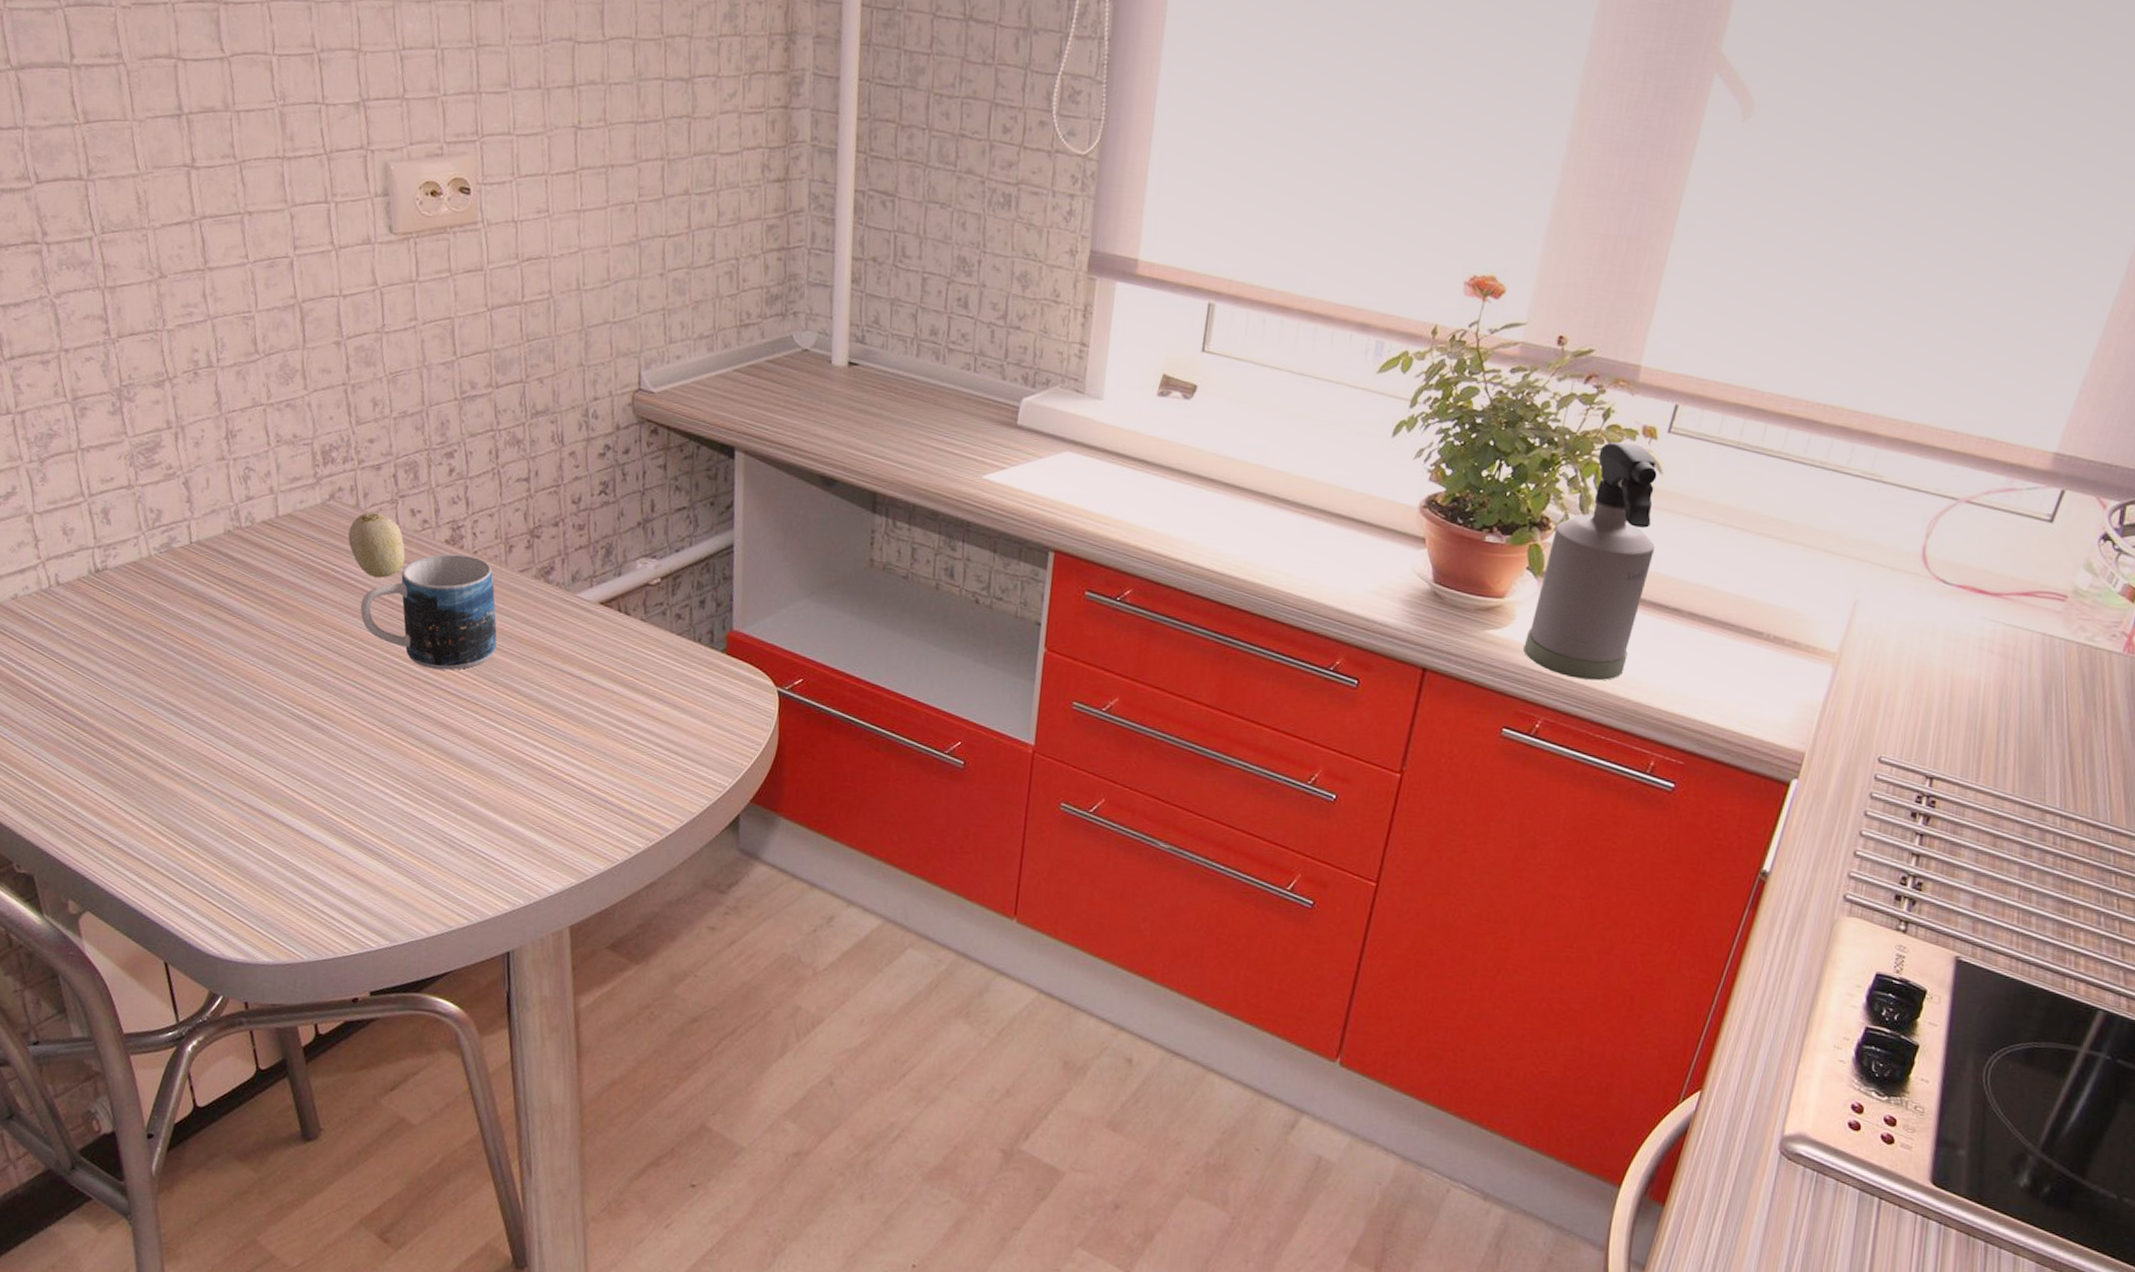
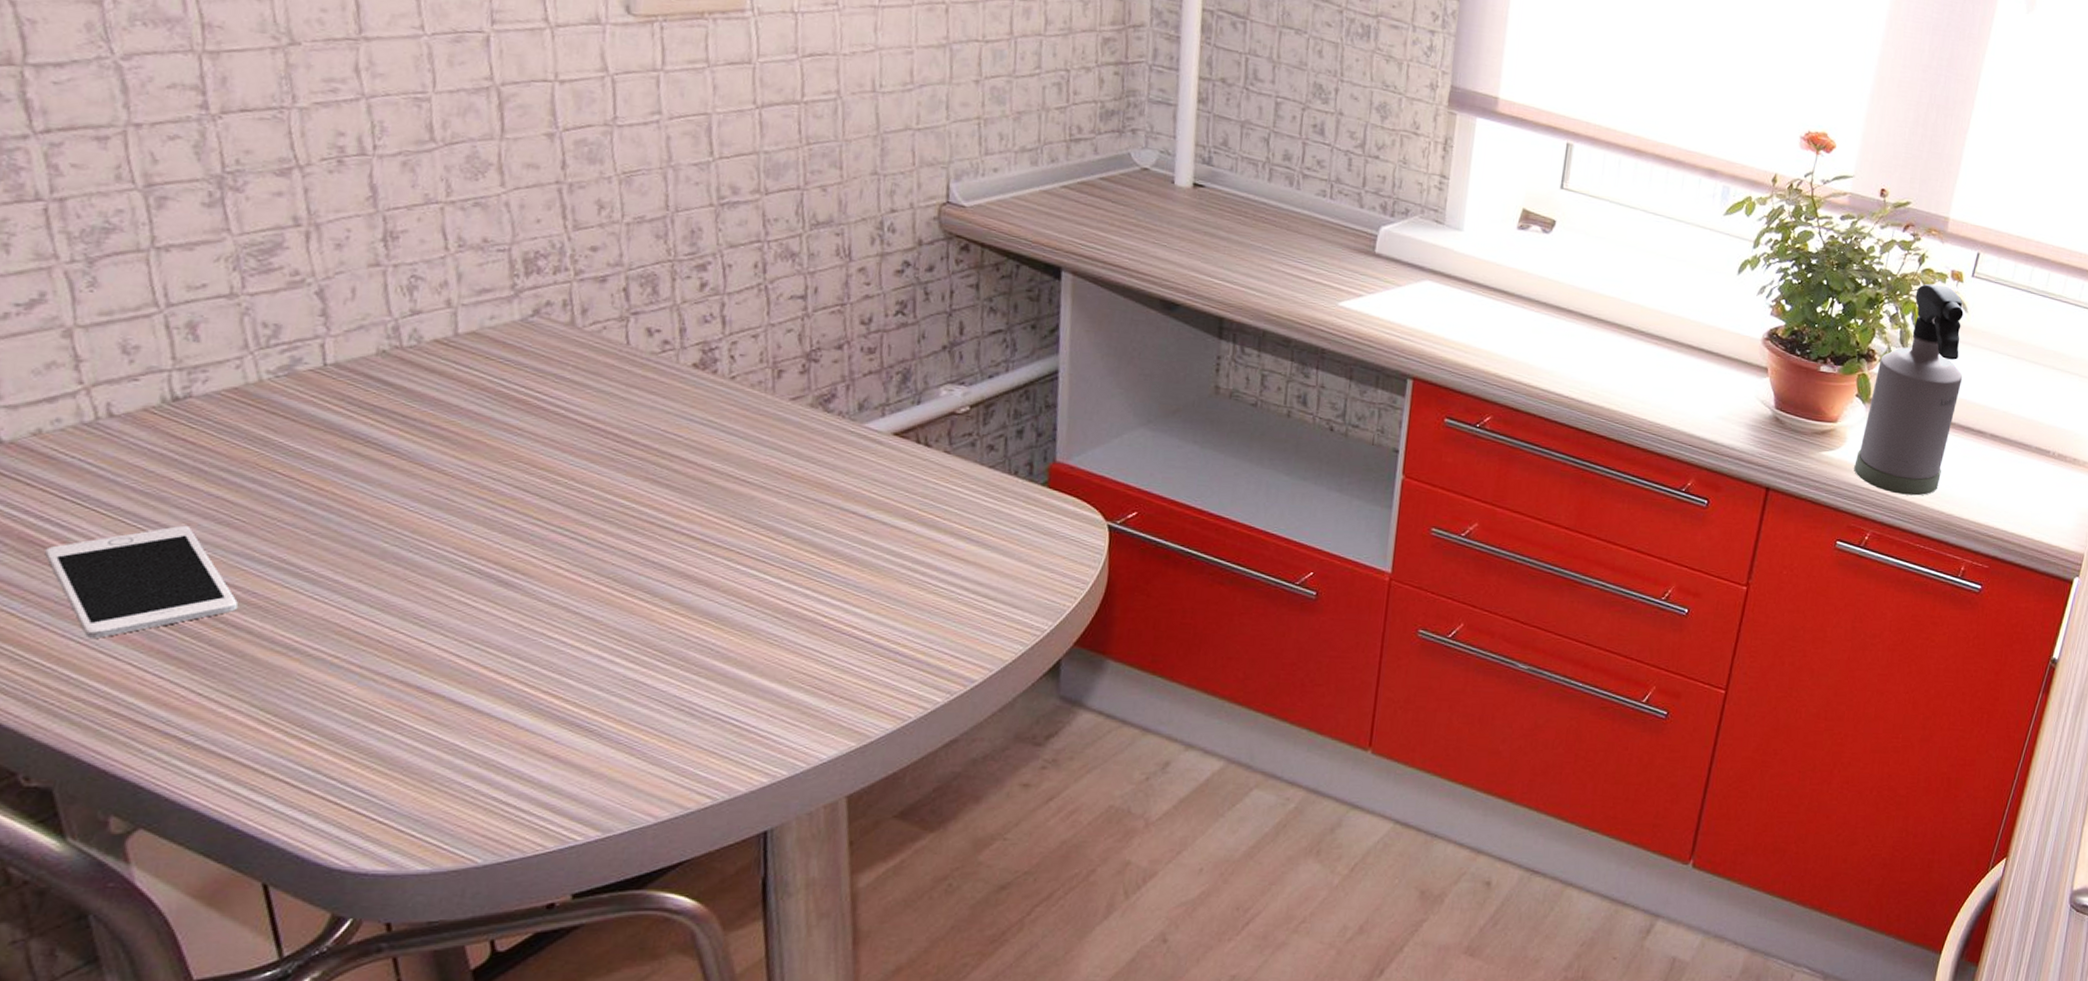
cell phone: none [22,672,142,760] -> present [43,525,239,638]
fruit: present [348,512,406,578] -> none [557,331,638,407]
mug: present [360,554,498,671] -> none [572,379,760,512]

